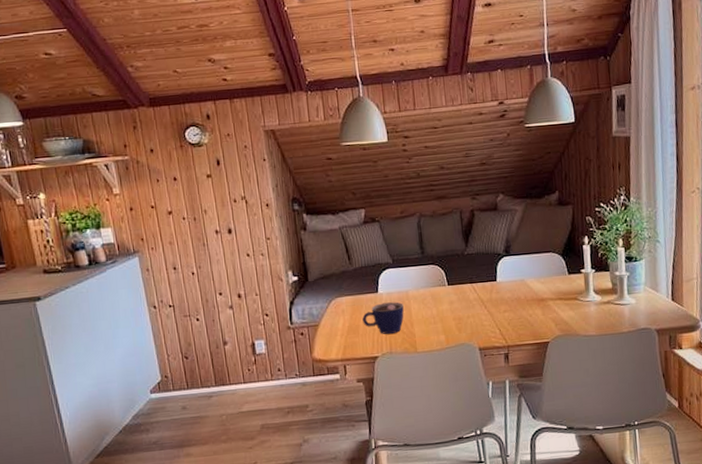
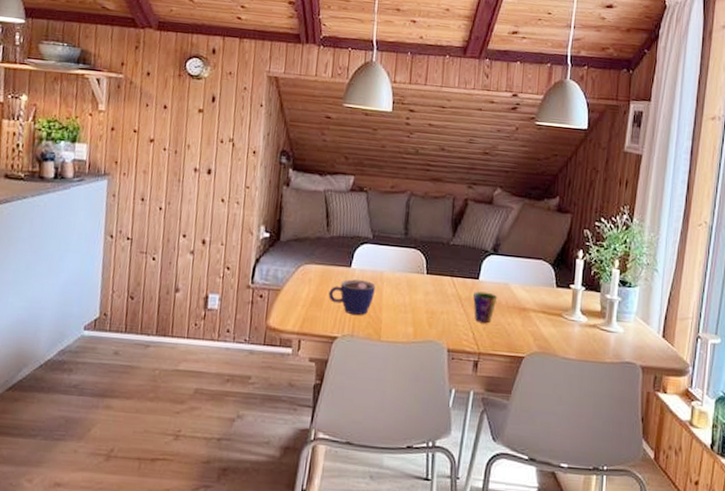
cup: none [494,291,517,320] -> present [473,291,498,324]

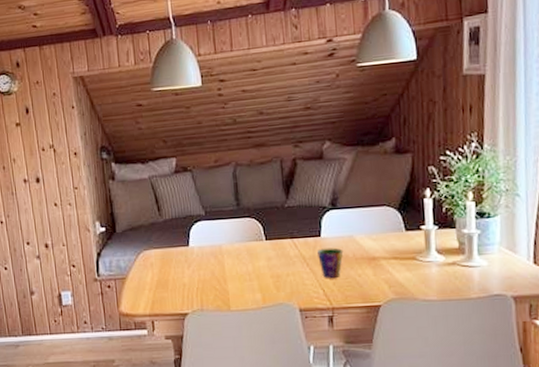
cup: present [328,279,375,316] -> none [172,256,217,291]

